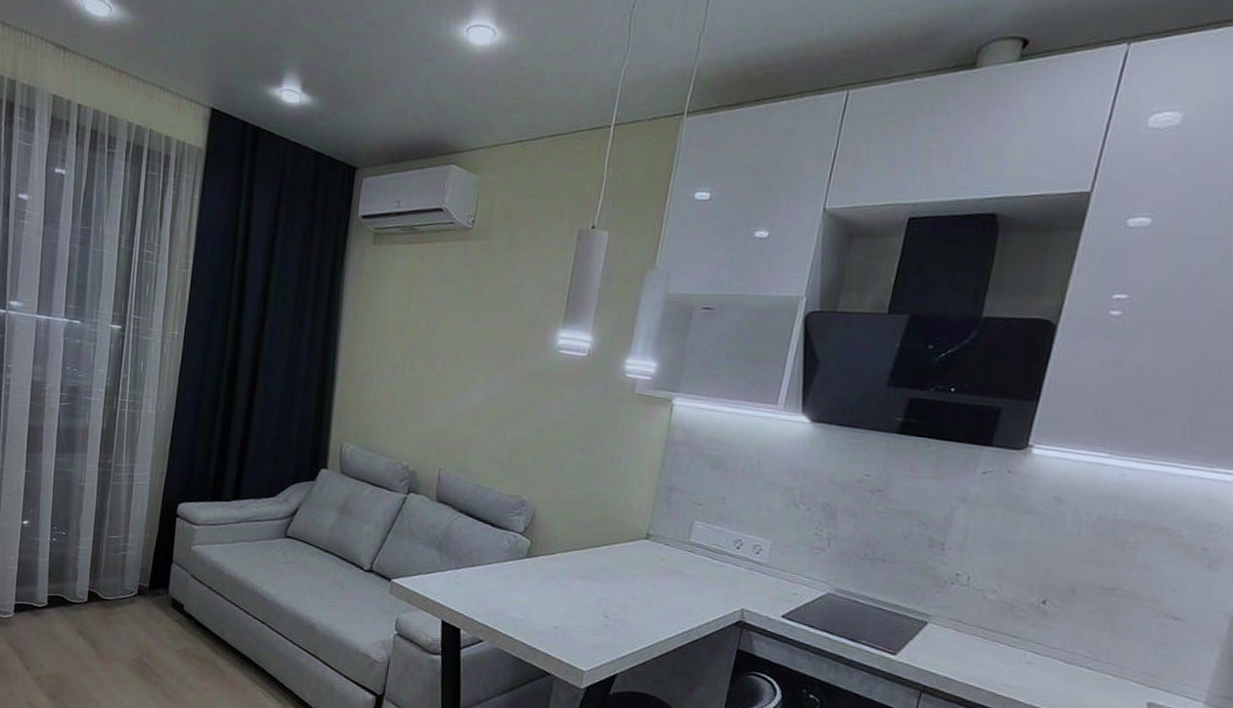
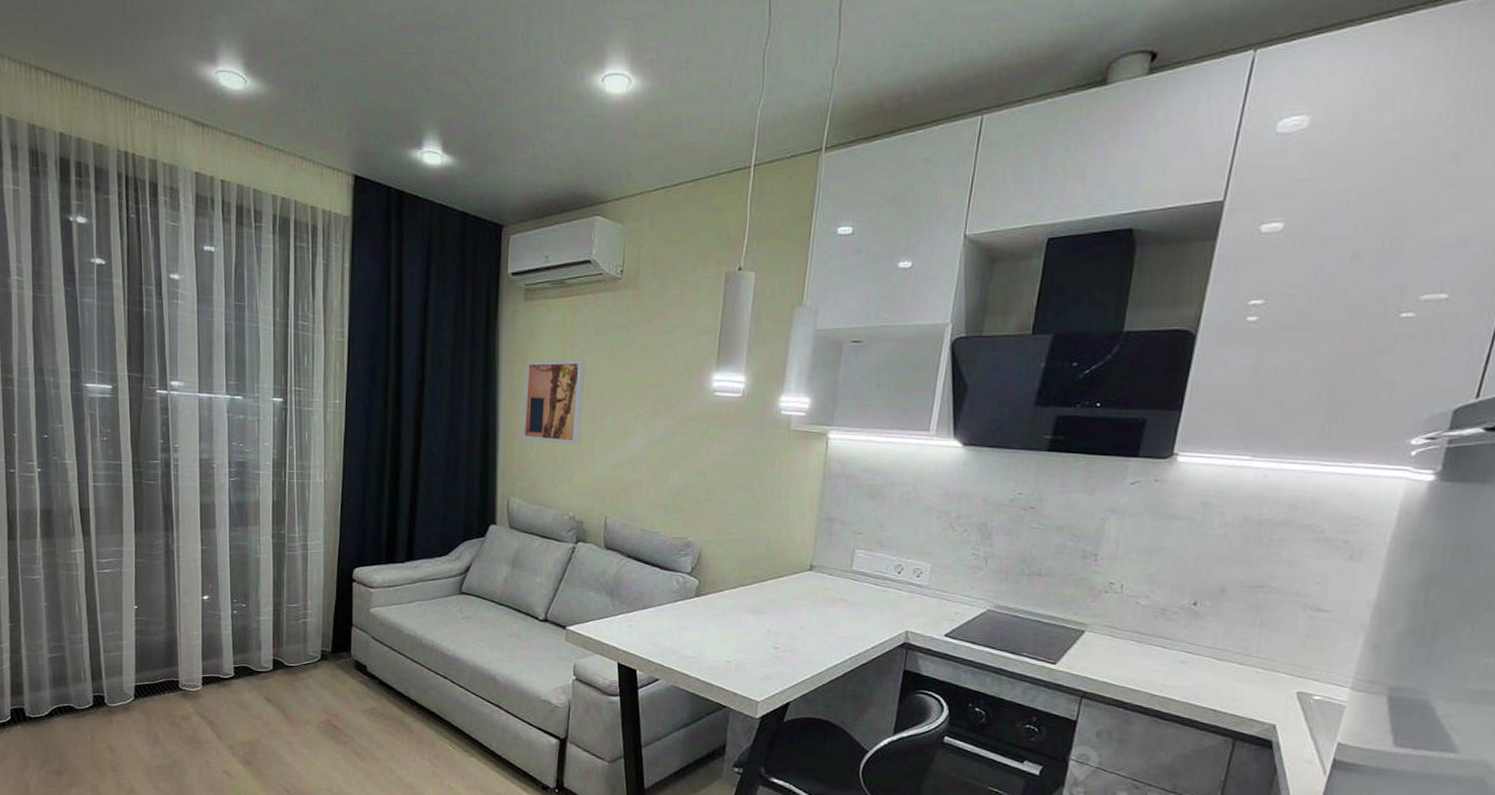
wall art: none [359,305,430,394] -> present [521,360,586,445]

